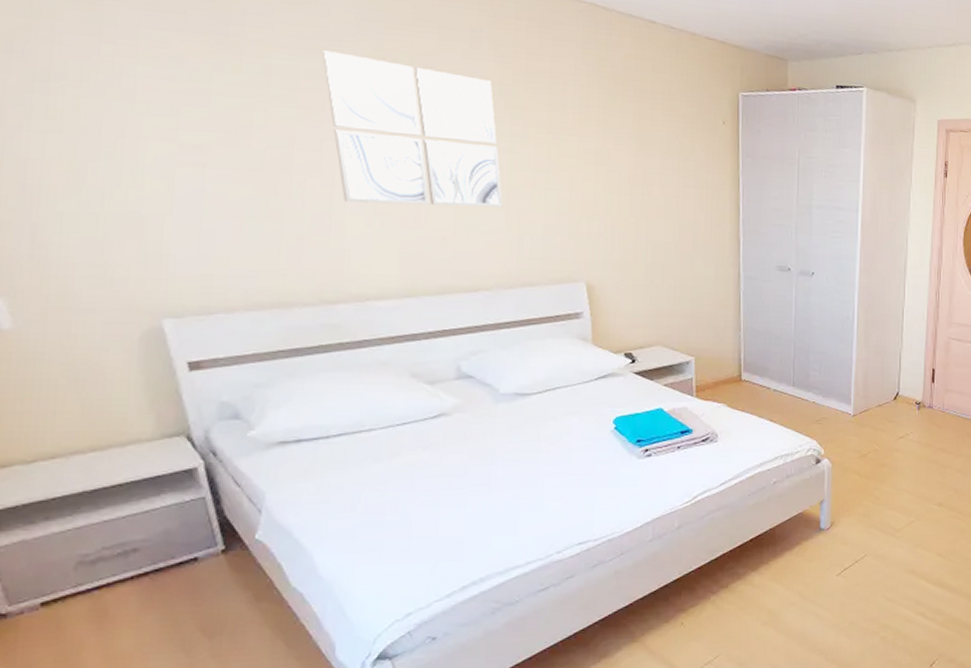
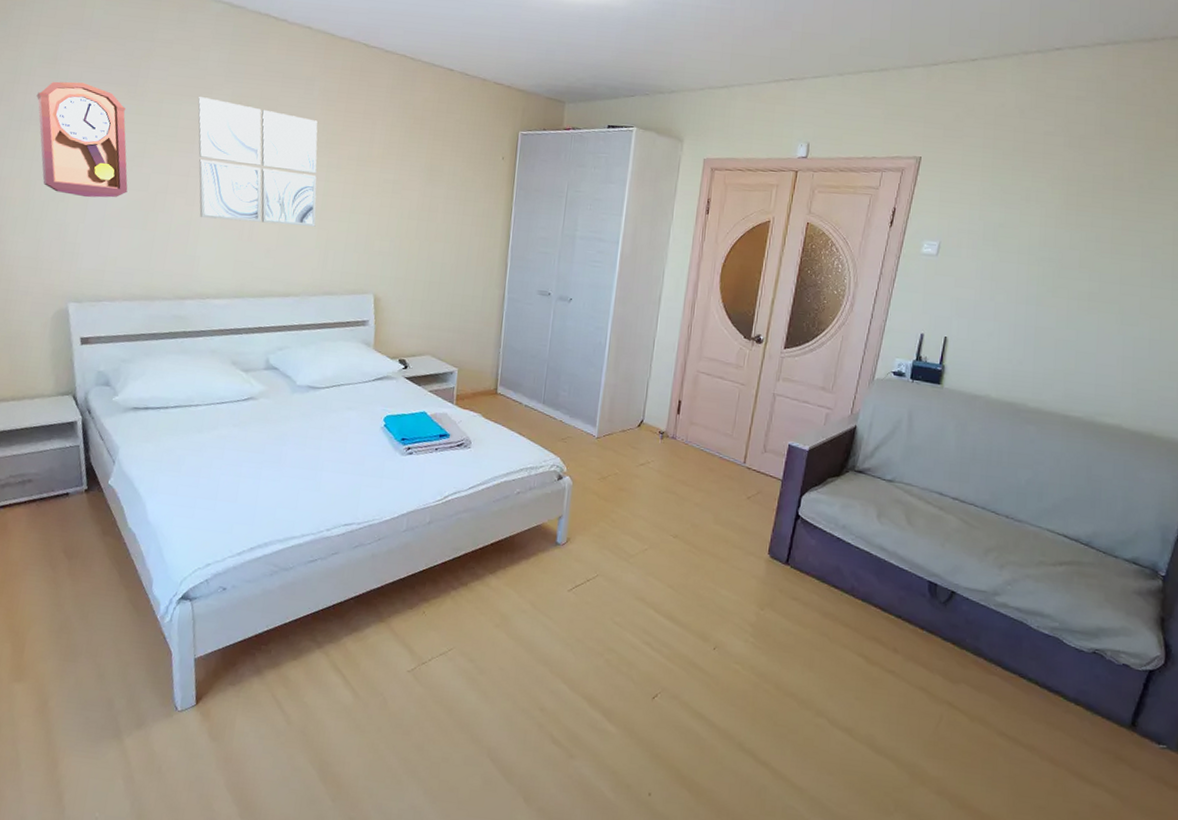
pendulum clock: none [69,28,234,182] -> present [36,81,128,198]

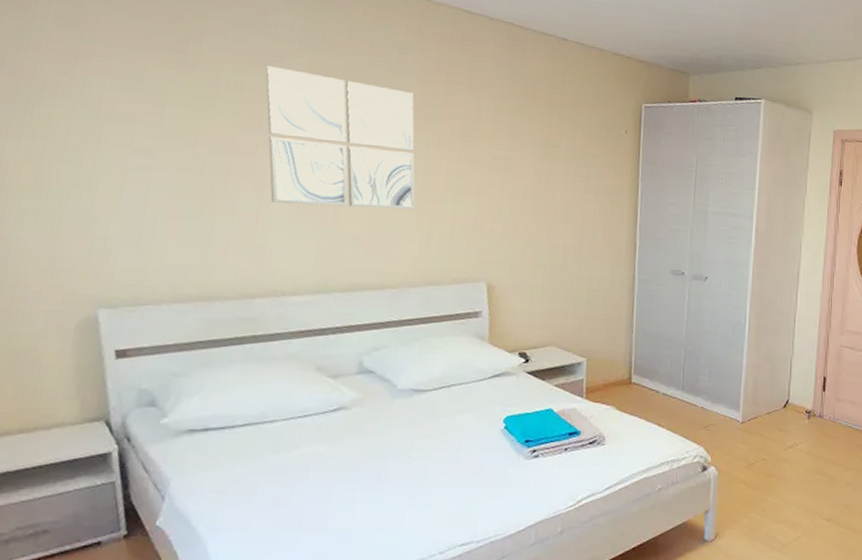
pendulum clock: present [36,81,128,198] -> none [51,47,177,183]

